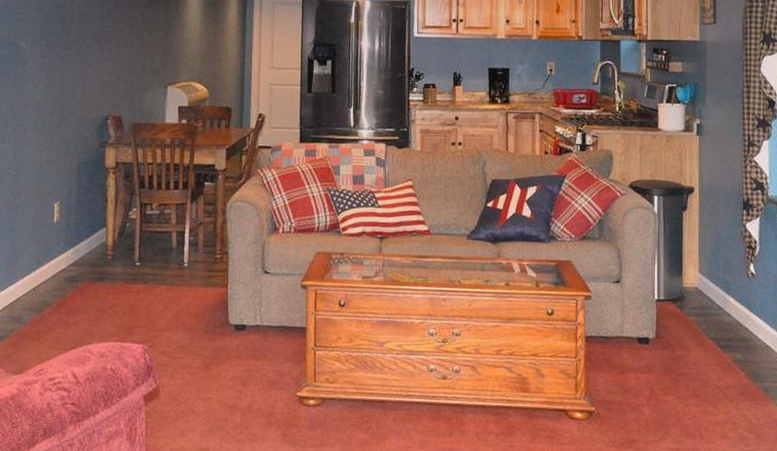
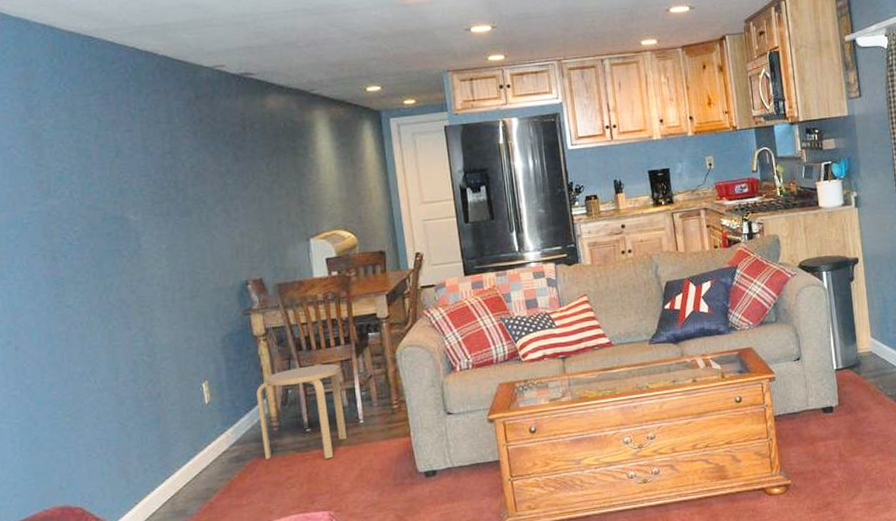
stool: none [96,203,175,295] -> present [257,363,348,459]

